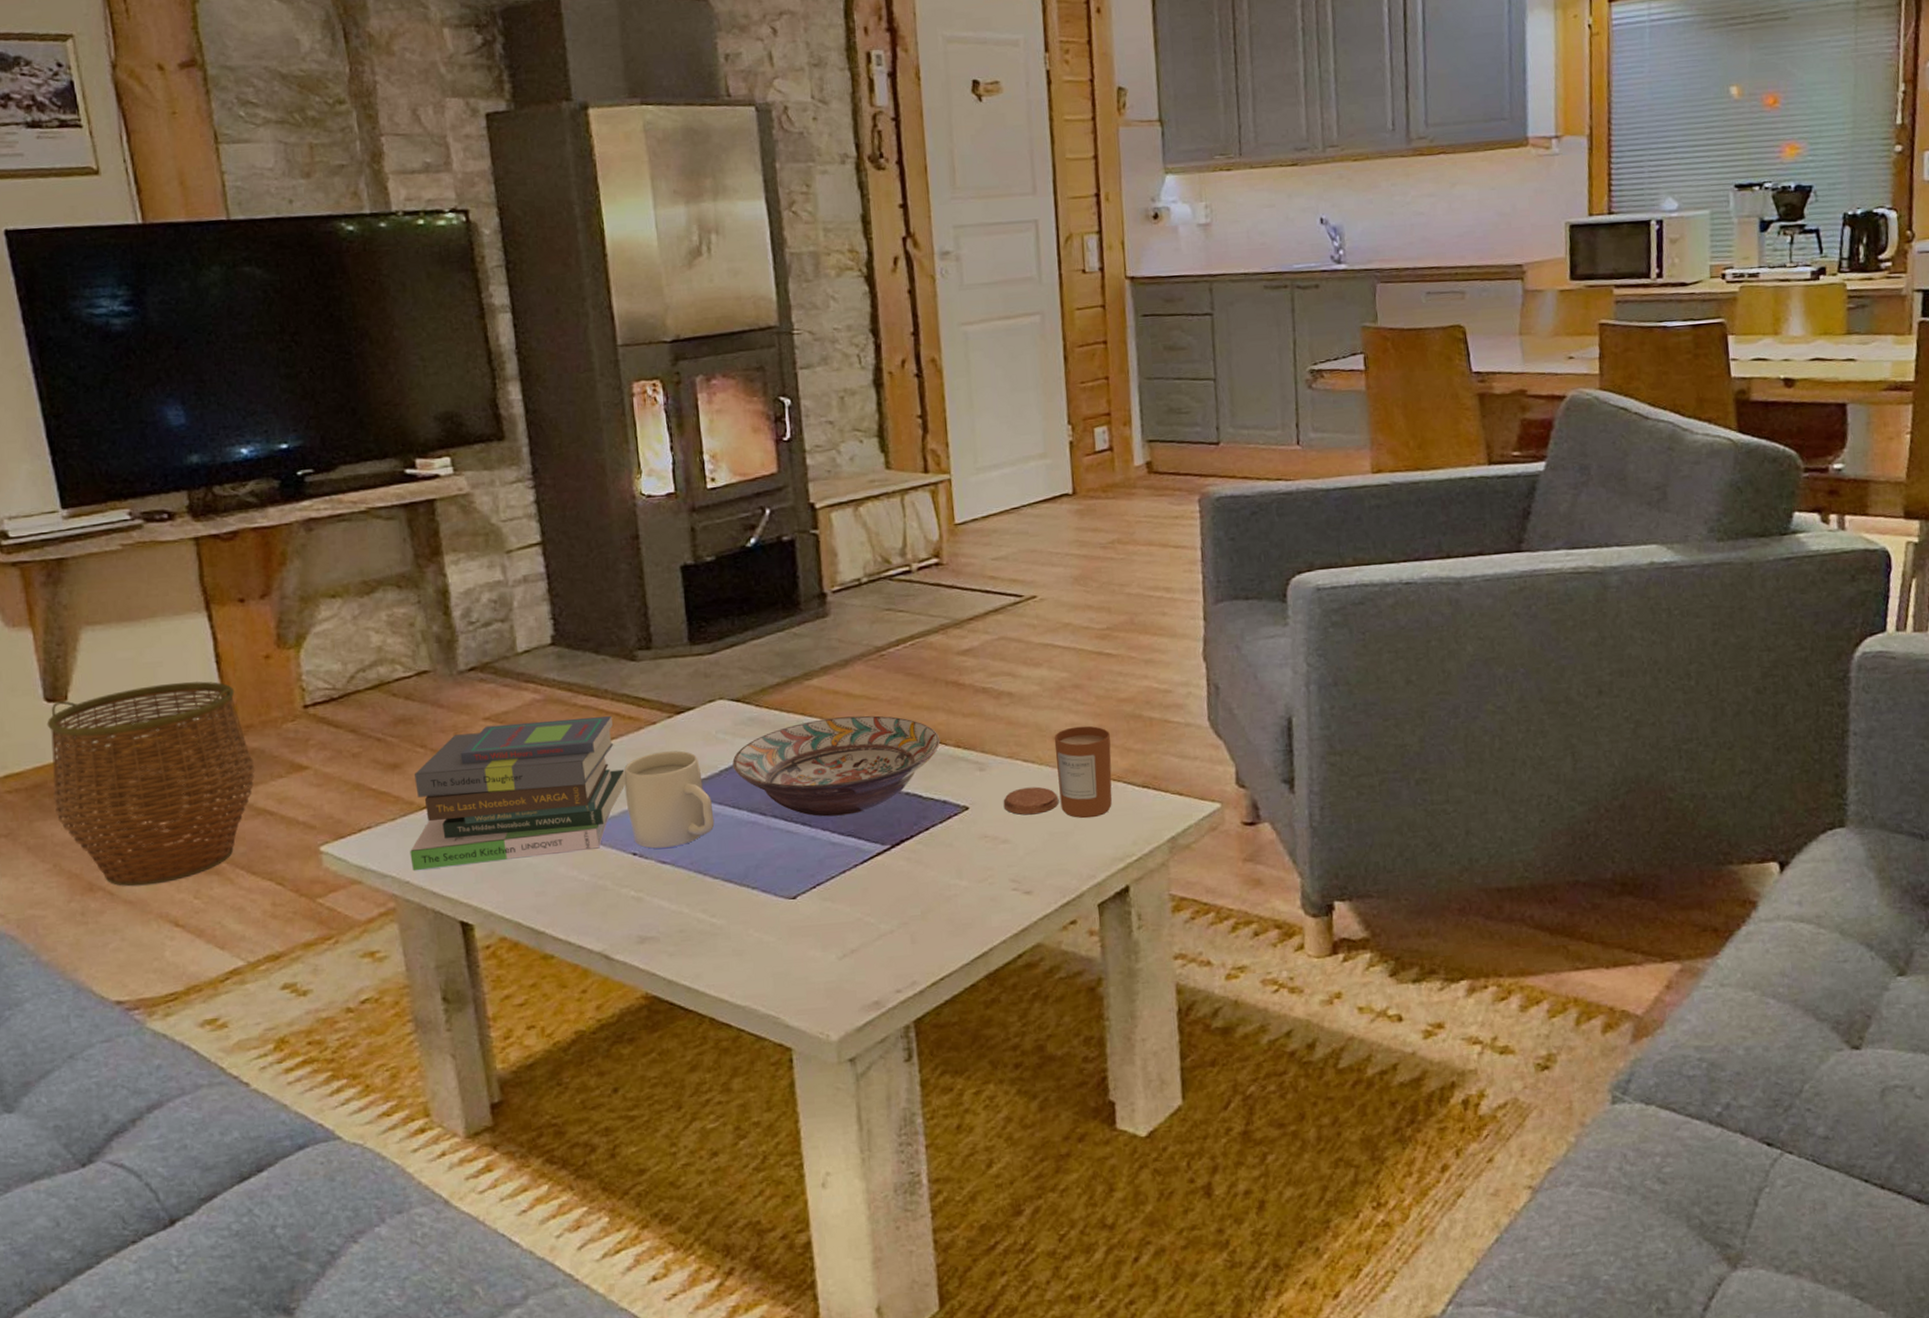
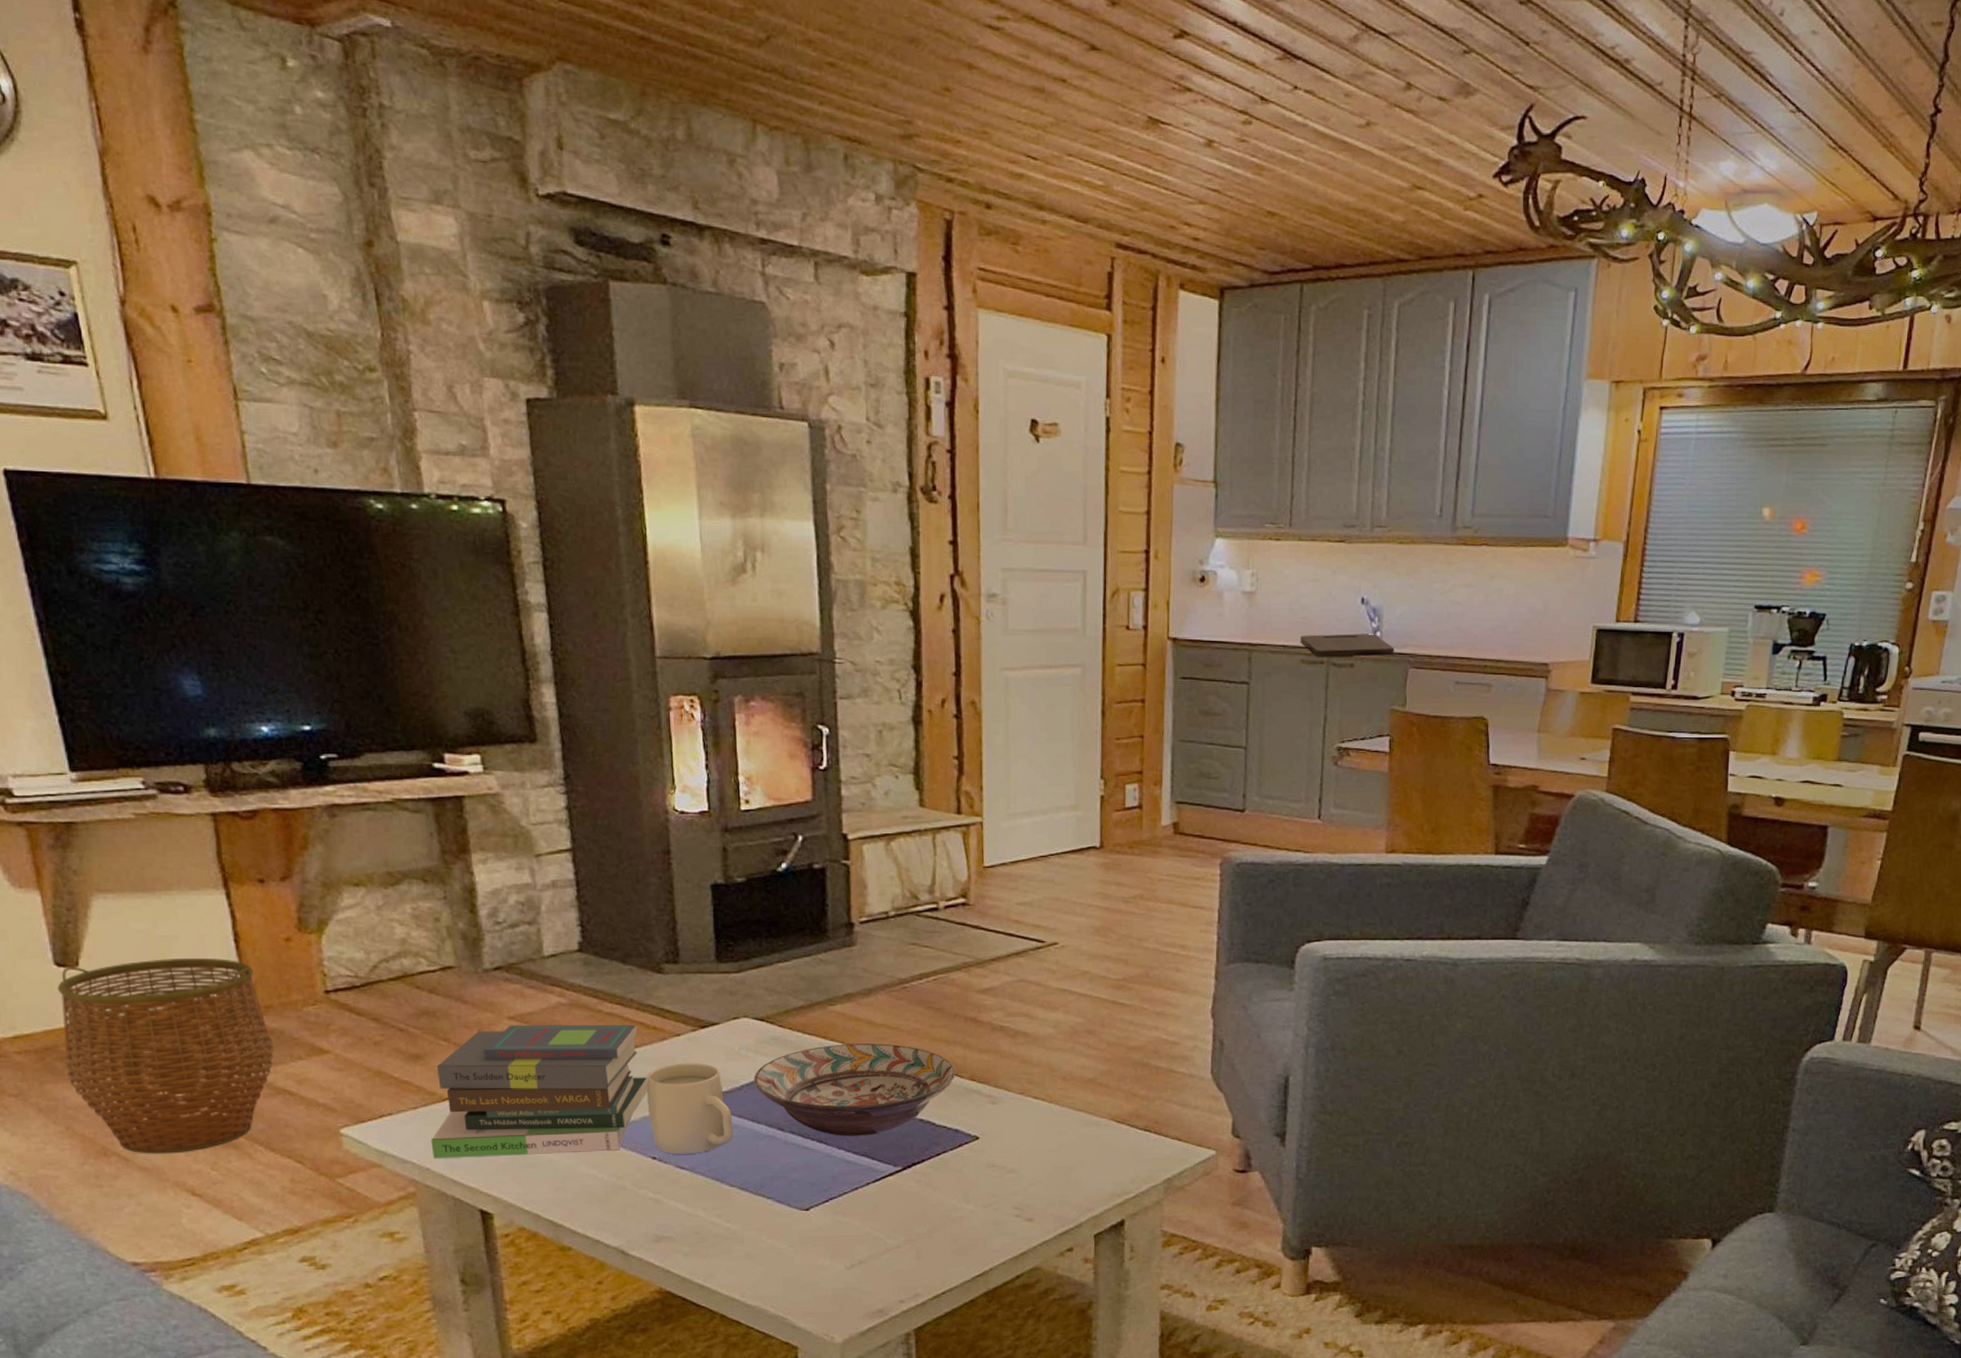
candle: present [1003,725,1112,819] -> none [1012,1069,1119,1156]
cutting board: none [1261,253,1360,282] -> present [1301,633,1394,658]

